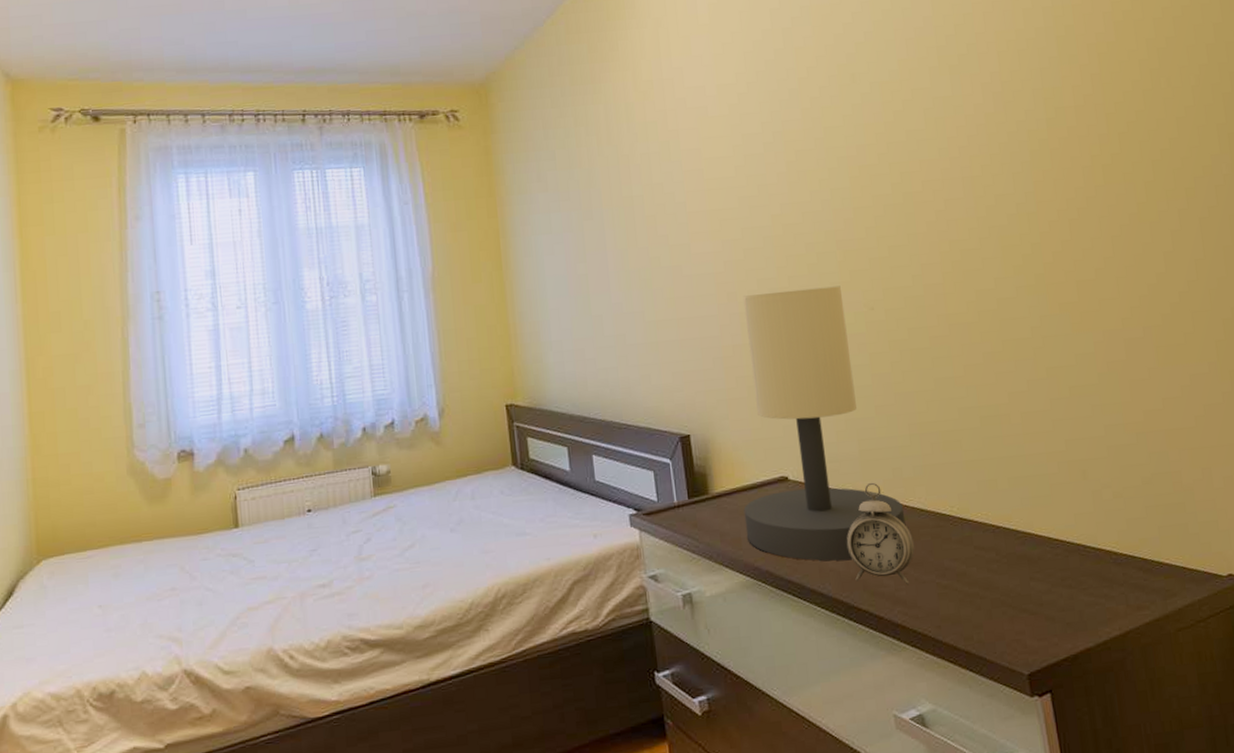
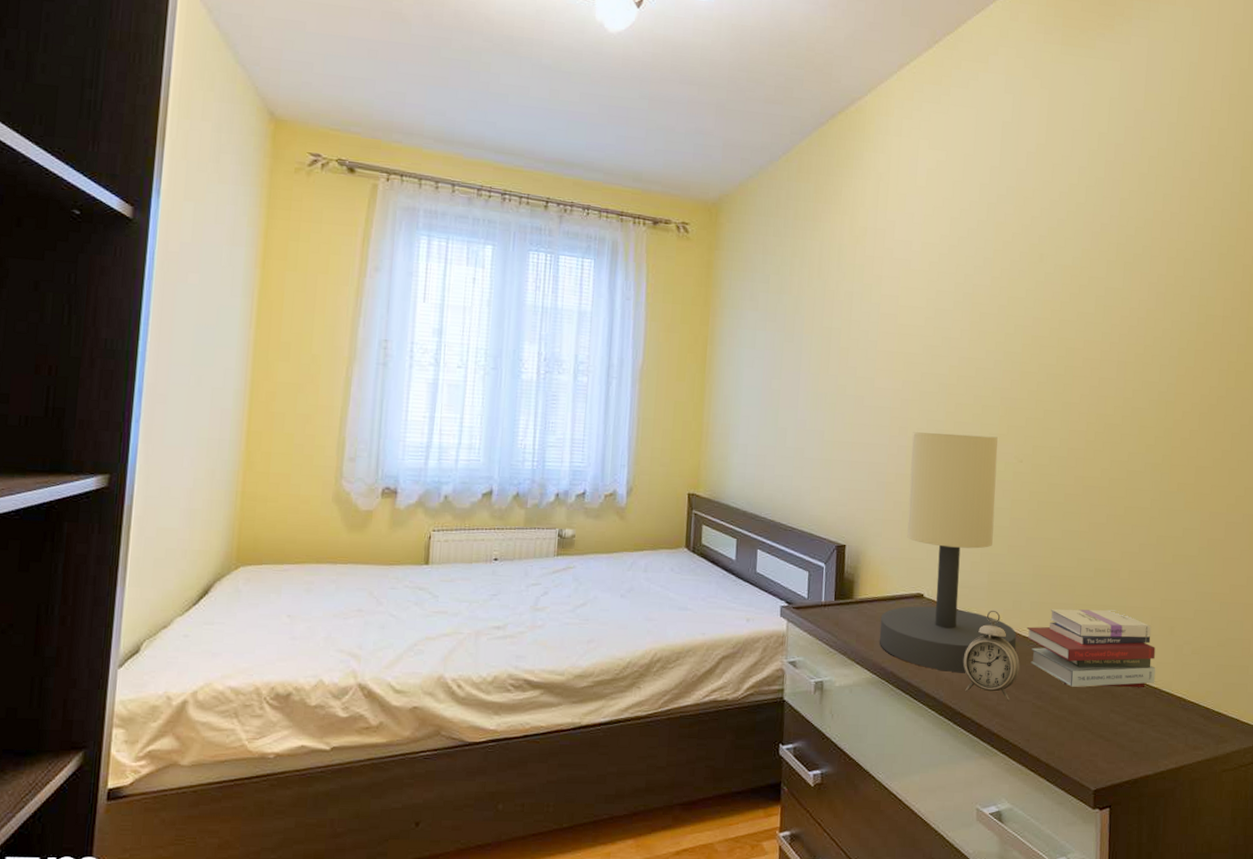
books: none [913,461,1077,558] -> present [1026,608,1156,688]

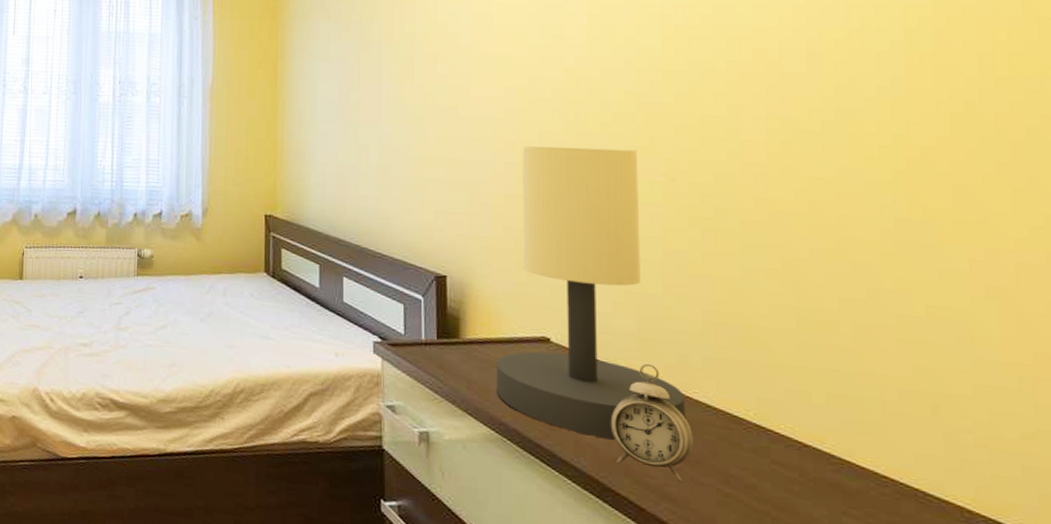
books: present [1026,608,1156,688] -> none [699,368,915,488]

